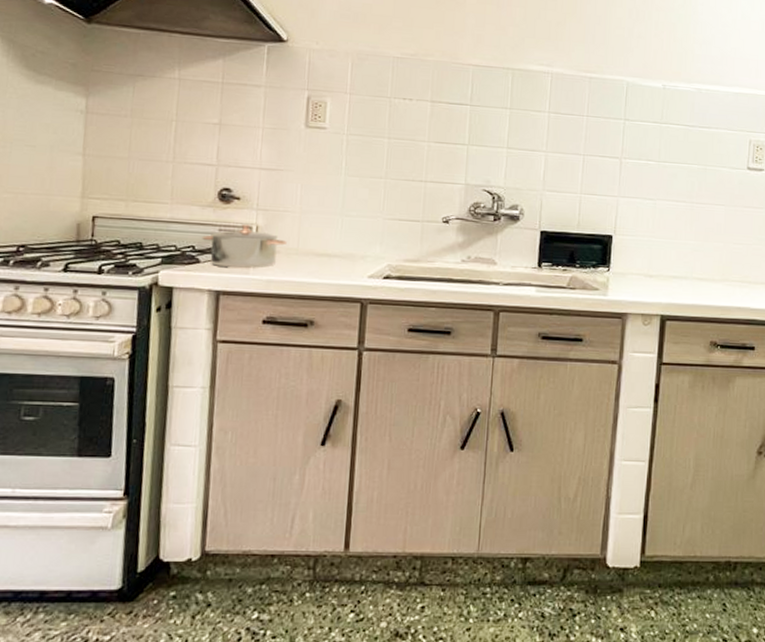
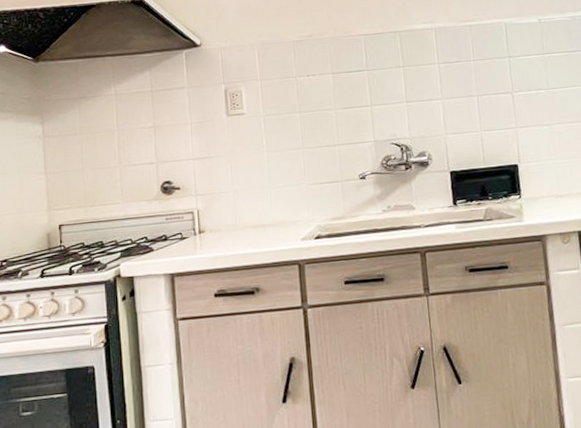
cooking pot: present [202,224,287,268] -> none [152,210,226,252]

